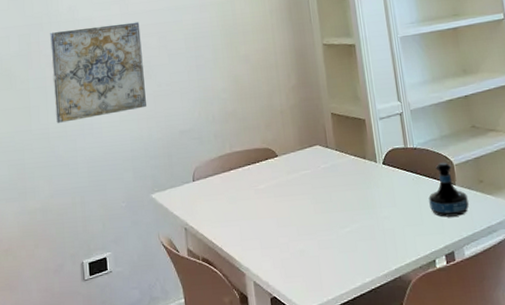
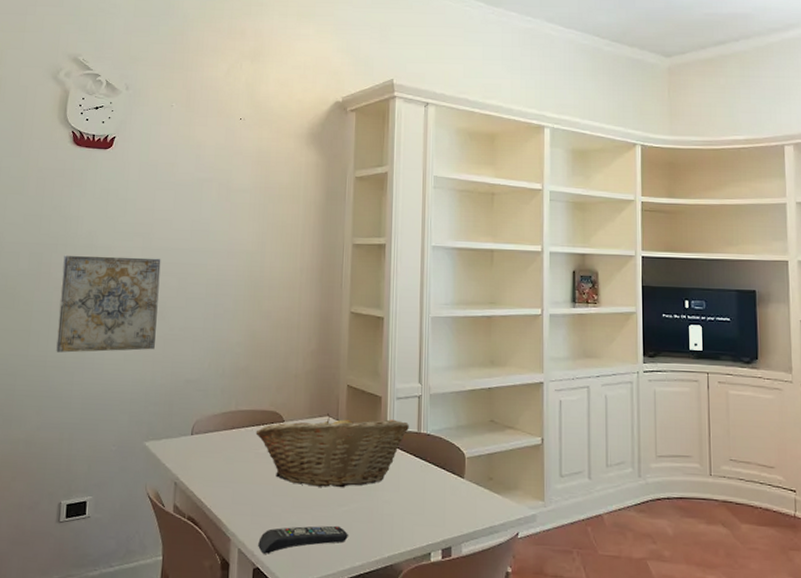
fruit basket: none [252,139,396,213] -> present [255,413,409,488]
remote control: none [271,246,355,283] -> present [258,525,348,554]
tequila bottle: present [429,162,469,217] -> none [434,453,474,511]

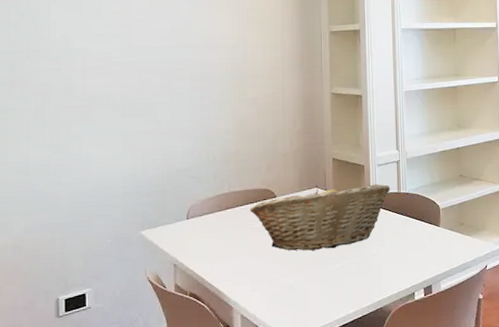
wall art: present [56,255,161,353] -> none [37,57,143,157]
remote control: present [258,525,348,554] -> none [259,281,341,316]

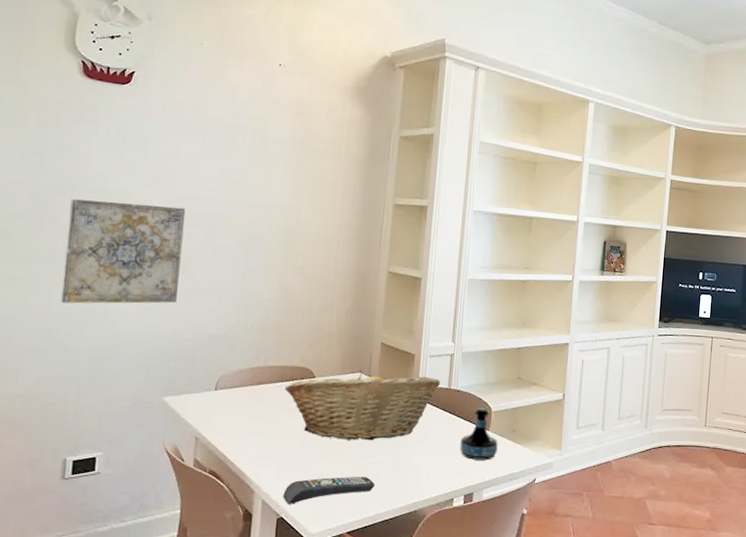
wall art: none [37,57,143,157] -> present [61,198,186,304]
remote control: none [259,281,341,316] -> present [283,476,375,504]
tequila bottle: none [415,206,449,255] -> present [460,407,498,460]

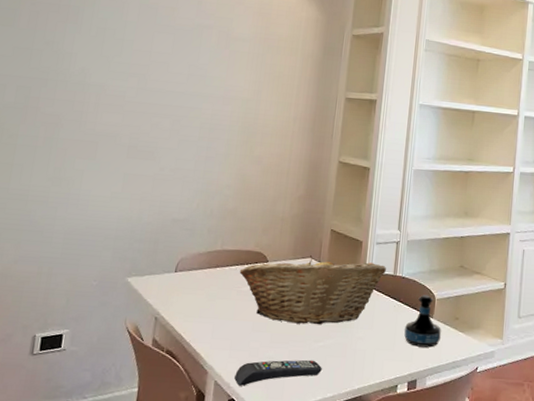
wall art: present [61,198,186,304] -> none [39,90,156,189]

